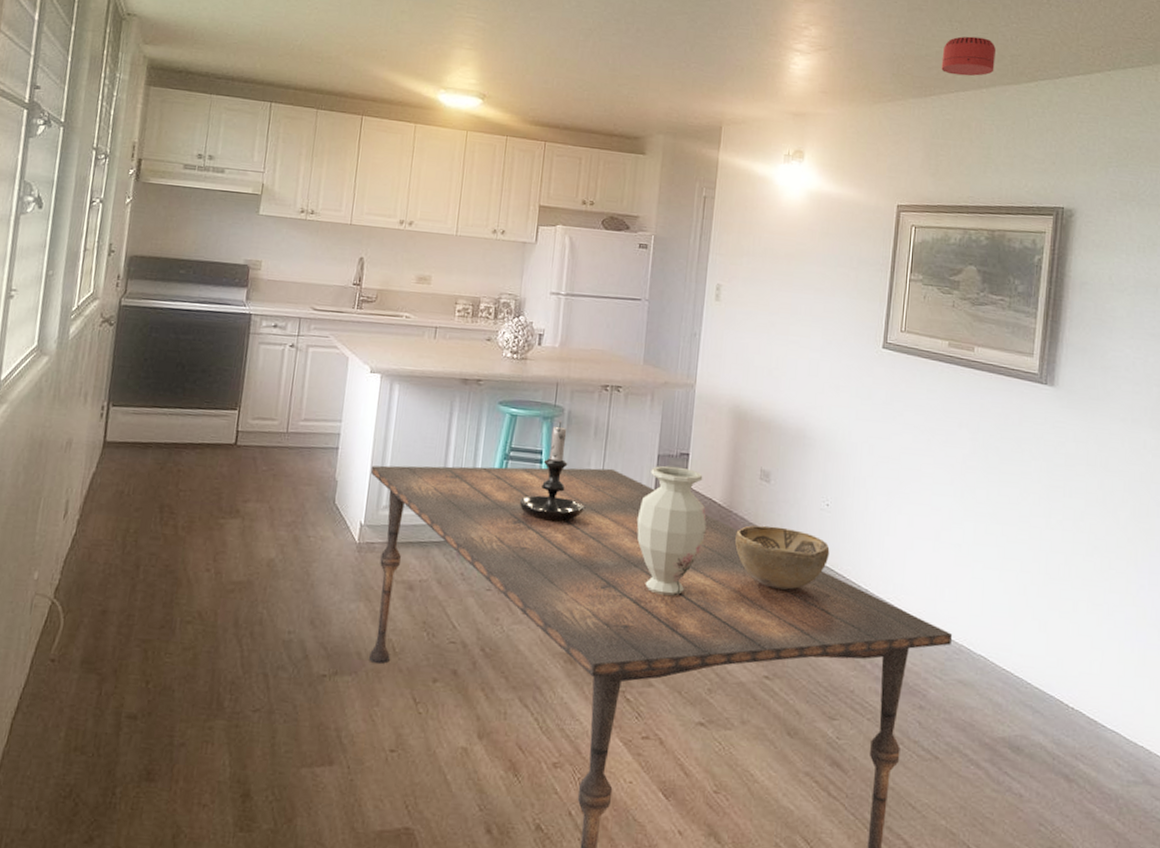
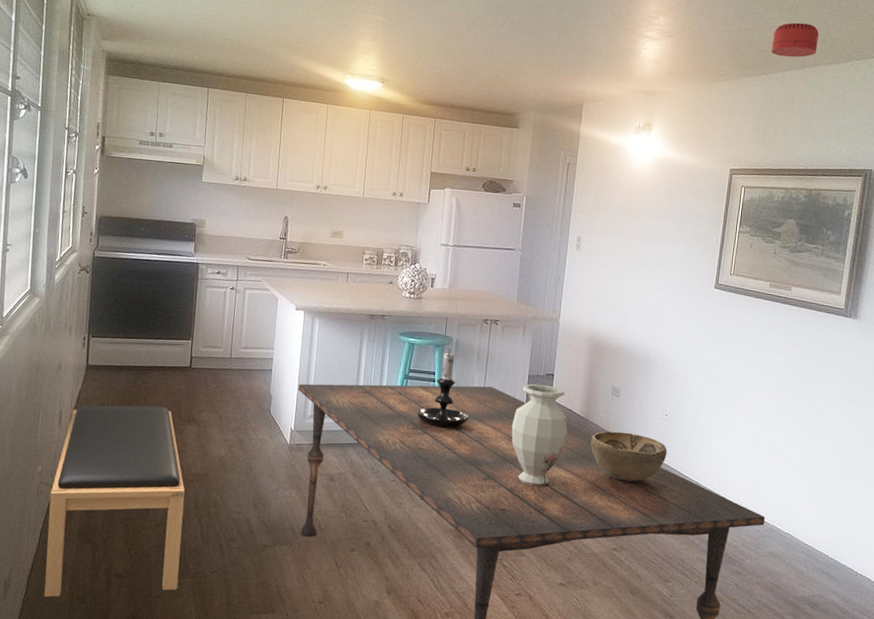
bench: none [31,492,223,747] -> present [44,405,185,598]

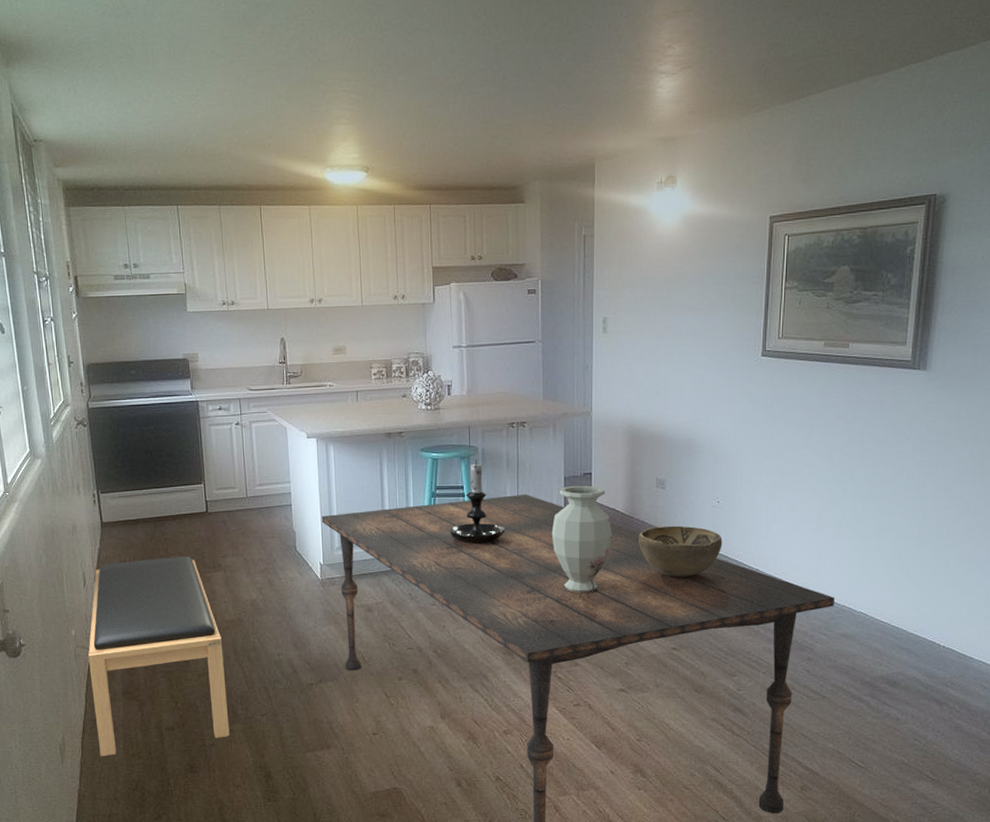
smoke detector: present [771,22,820,58] -> none [809,27,866,73]

